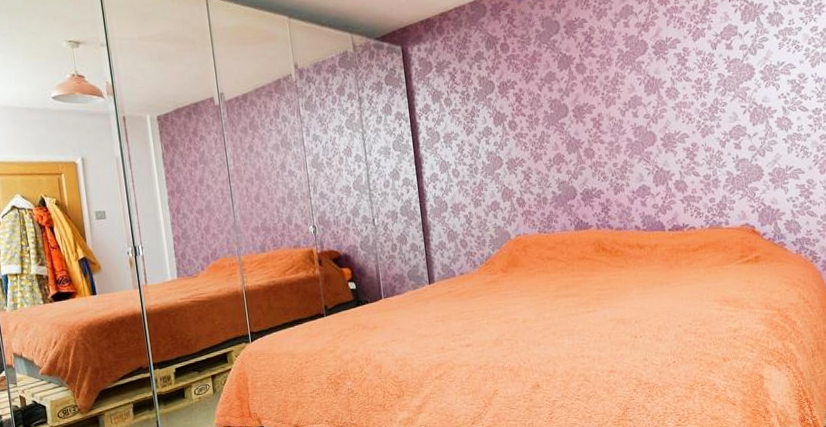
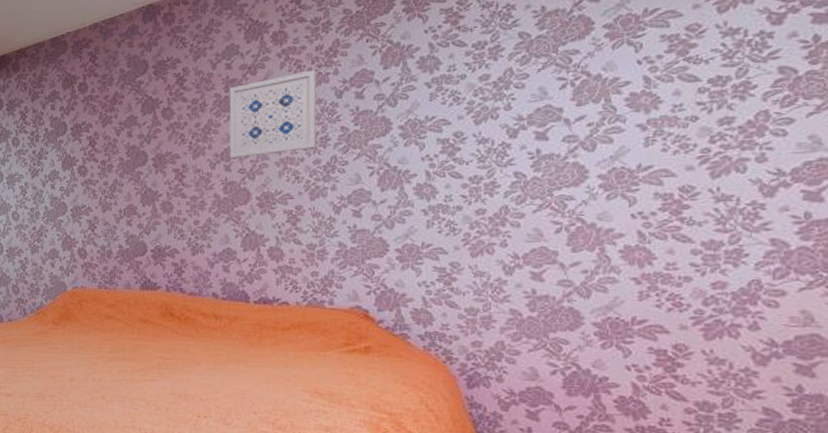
wall art: none [629,26,702,106] -> present [229,70,317,159]

